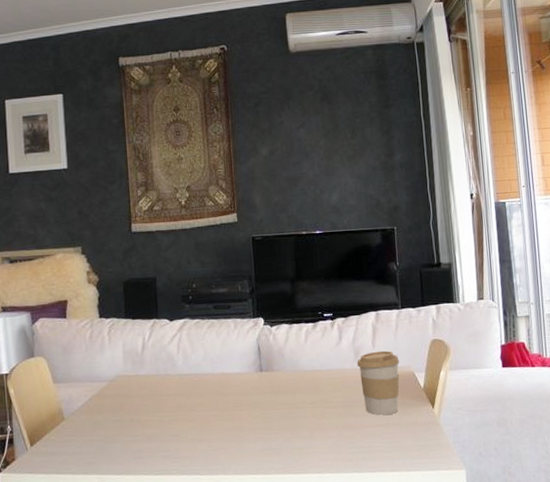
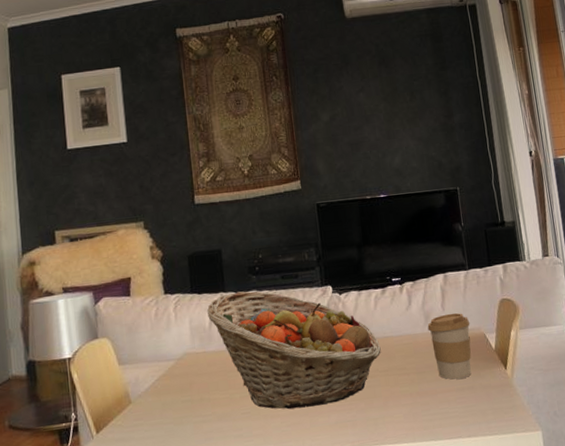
fruit basket: none [139,319,309,435] -> present [206,291,381,410]

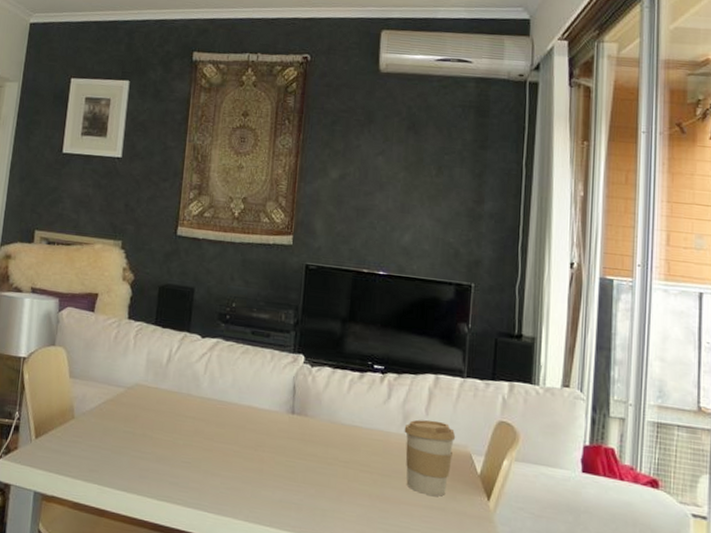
fruit basket: present [206,291,381,410] -> none [166,335,346,480]

